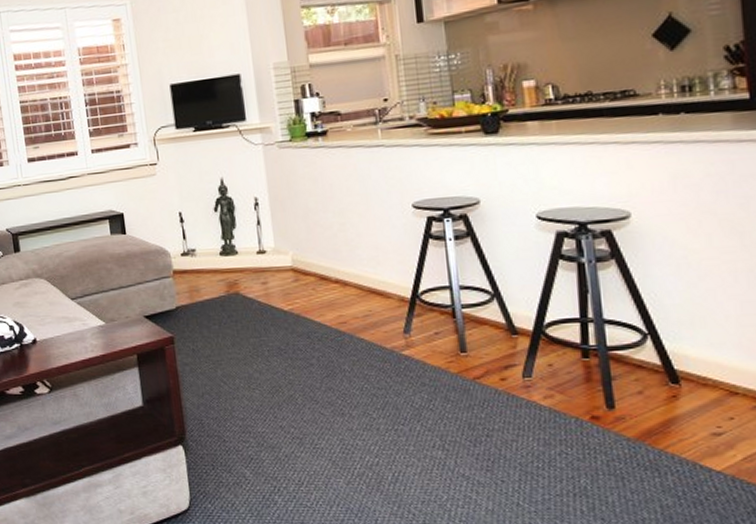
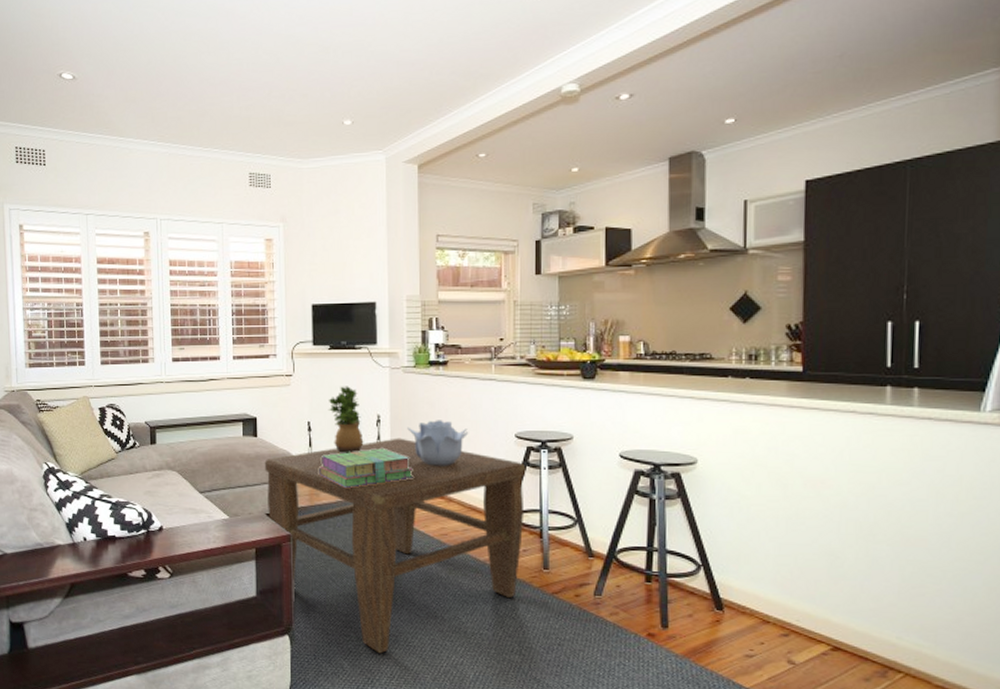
coffee table: none [136,220,433,459] -> present [264,438,525,654]
stack of books: none [196,234,302,282] -> present [319,448,413,489]
potted plant: none [199,169,243,245] -> present [328,386,364,455]
decorative bowl: none [289,196,360,248] -> present [407,420,469,466]

